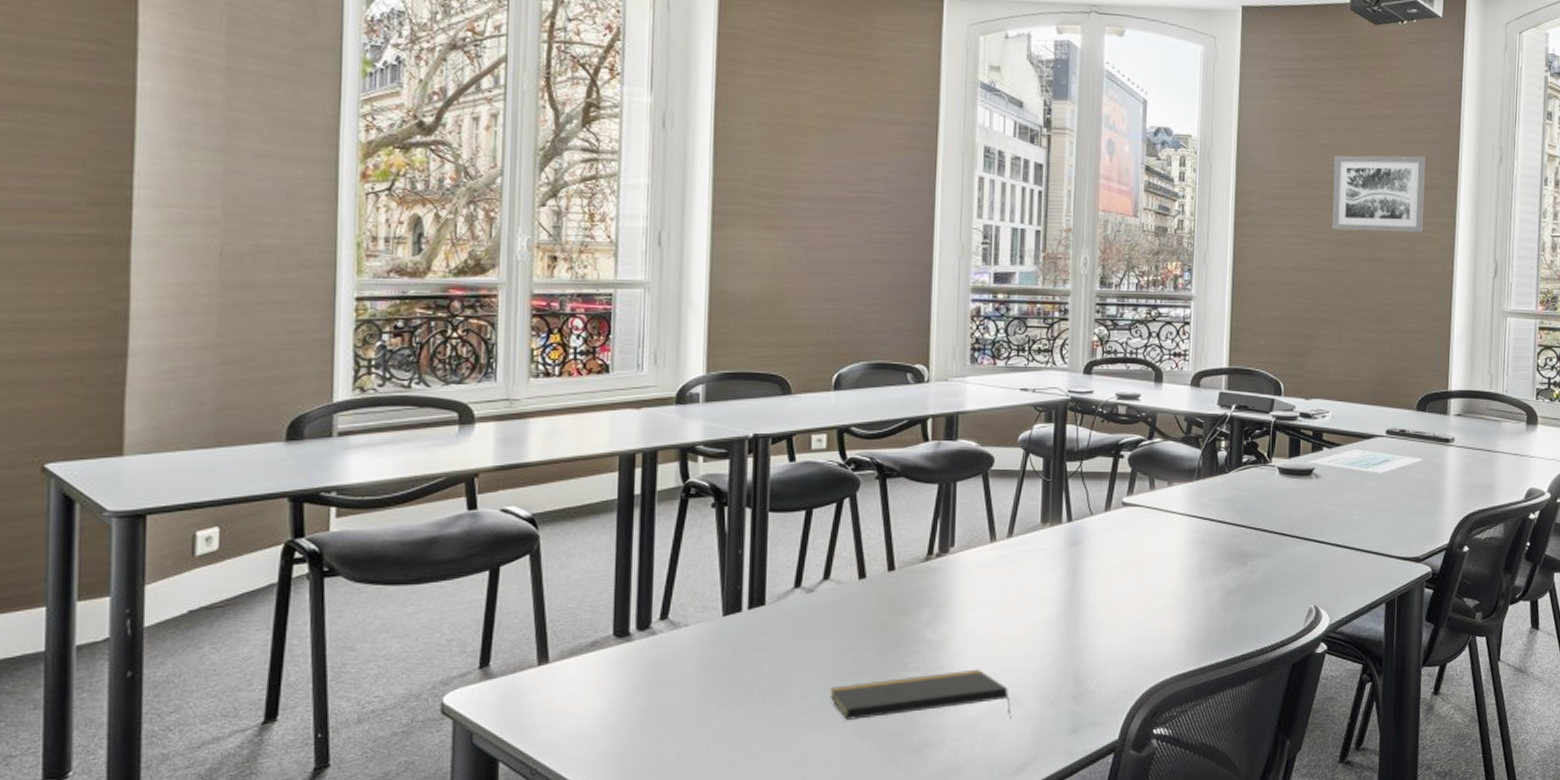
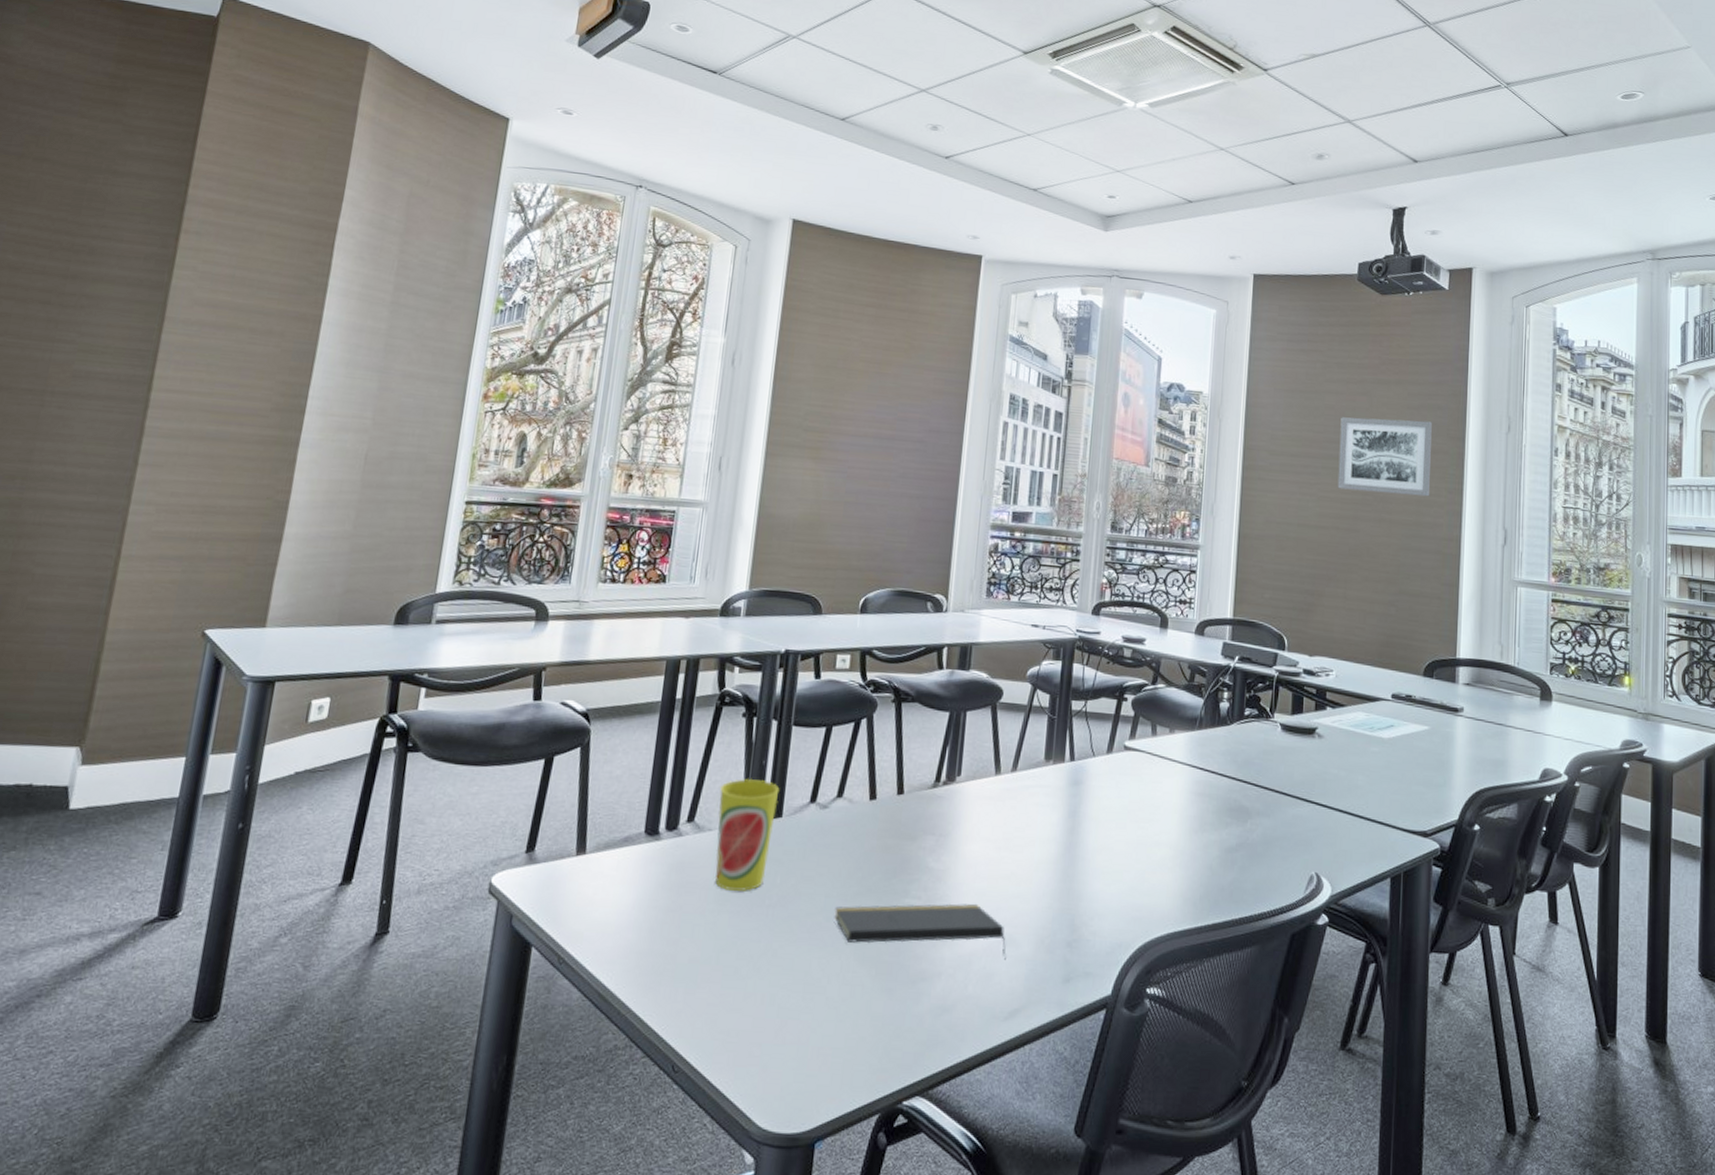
cup: none [694,569,760,683] -> present [715,778,780,892]

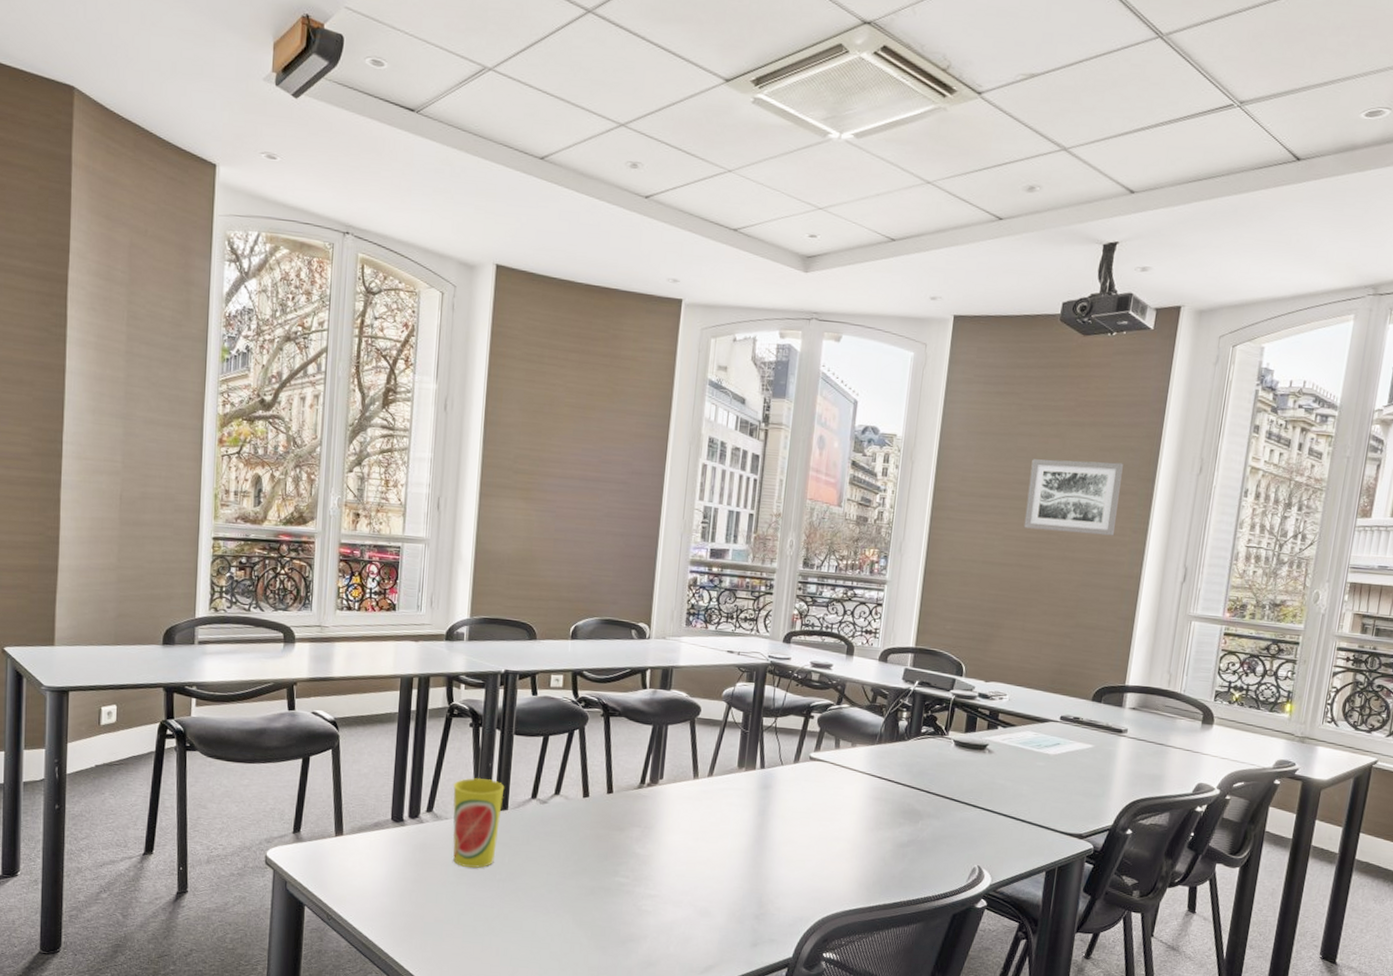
notepad: present [834,903,1006,960] -> none [555,882,702,928]

